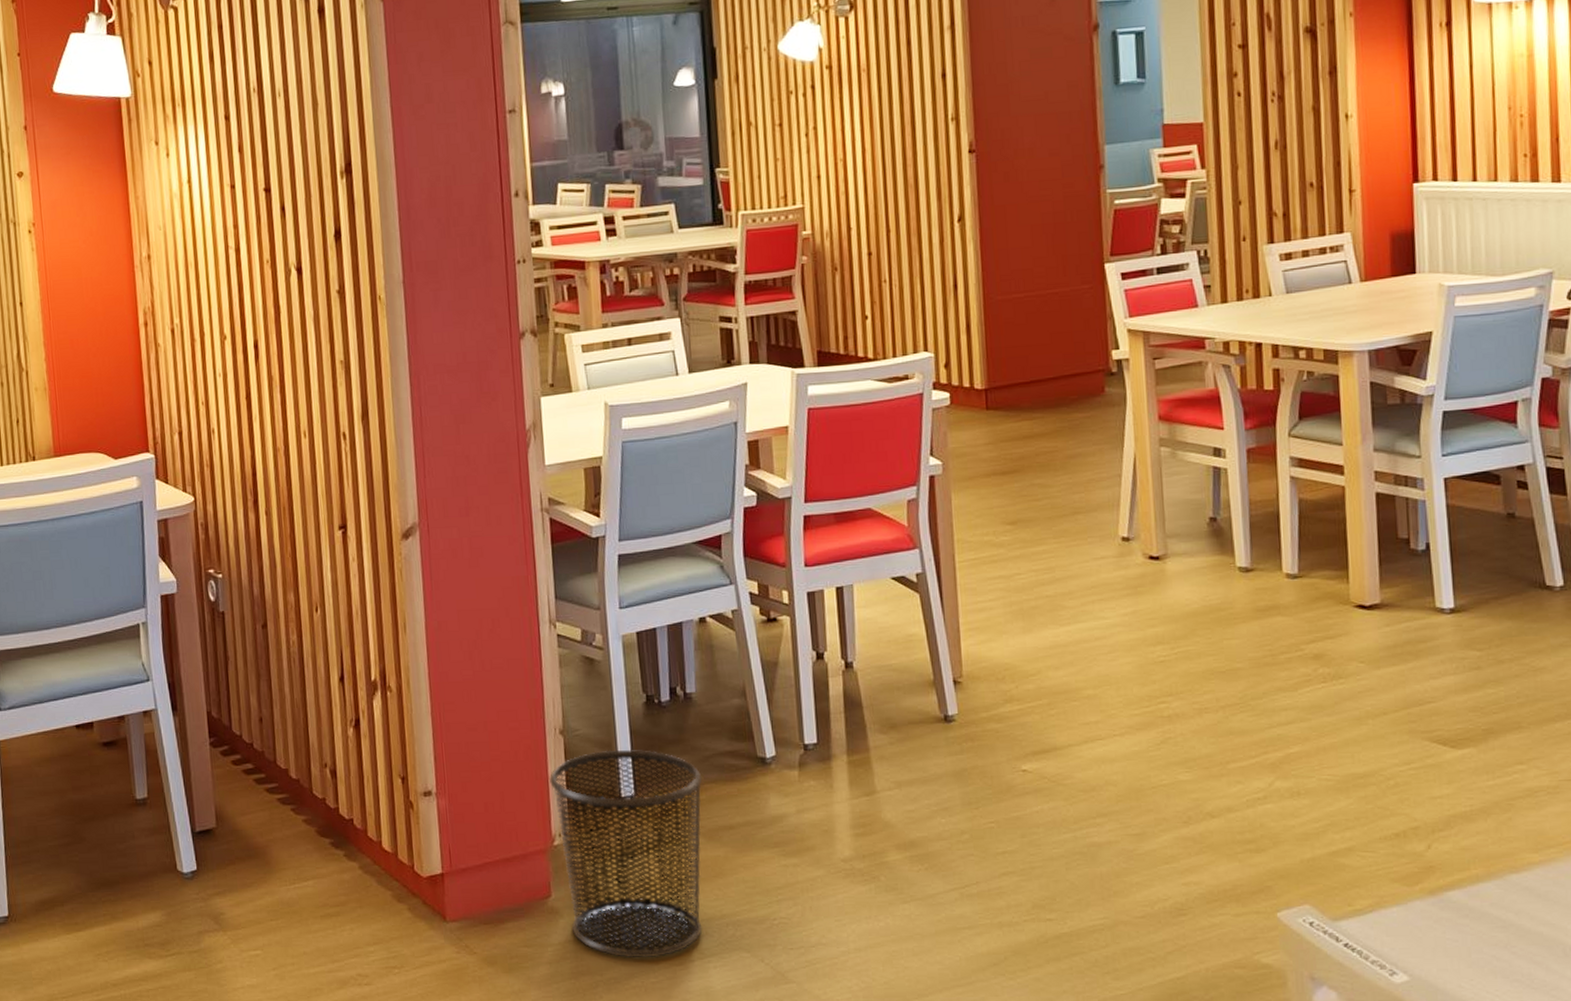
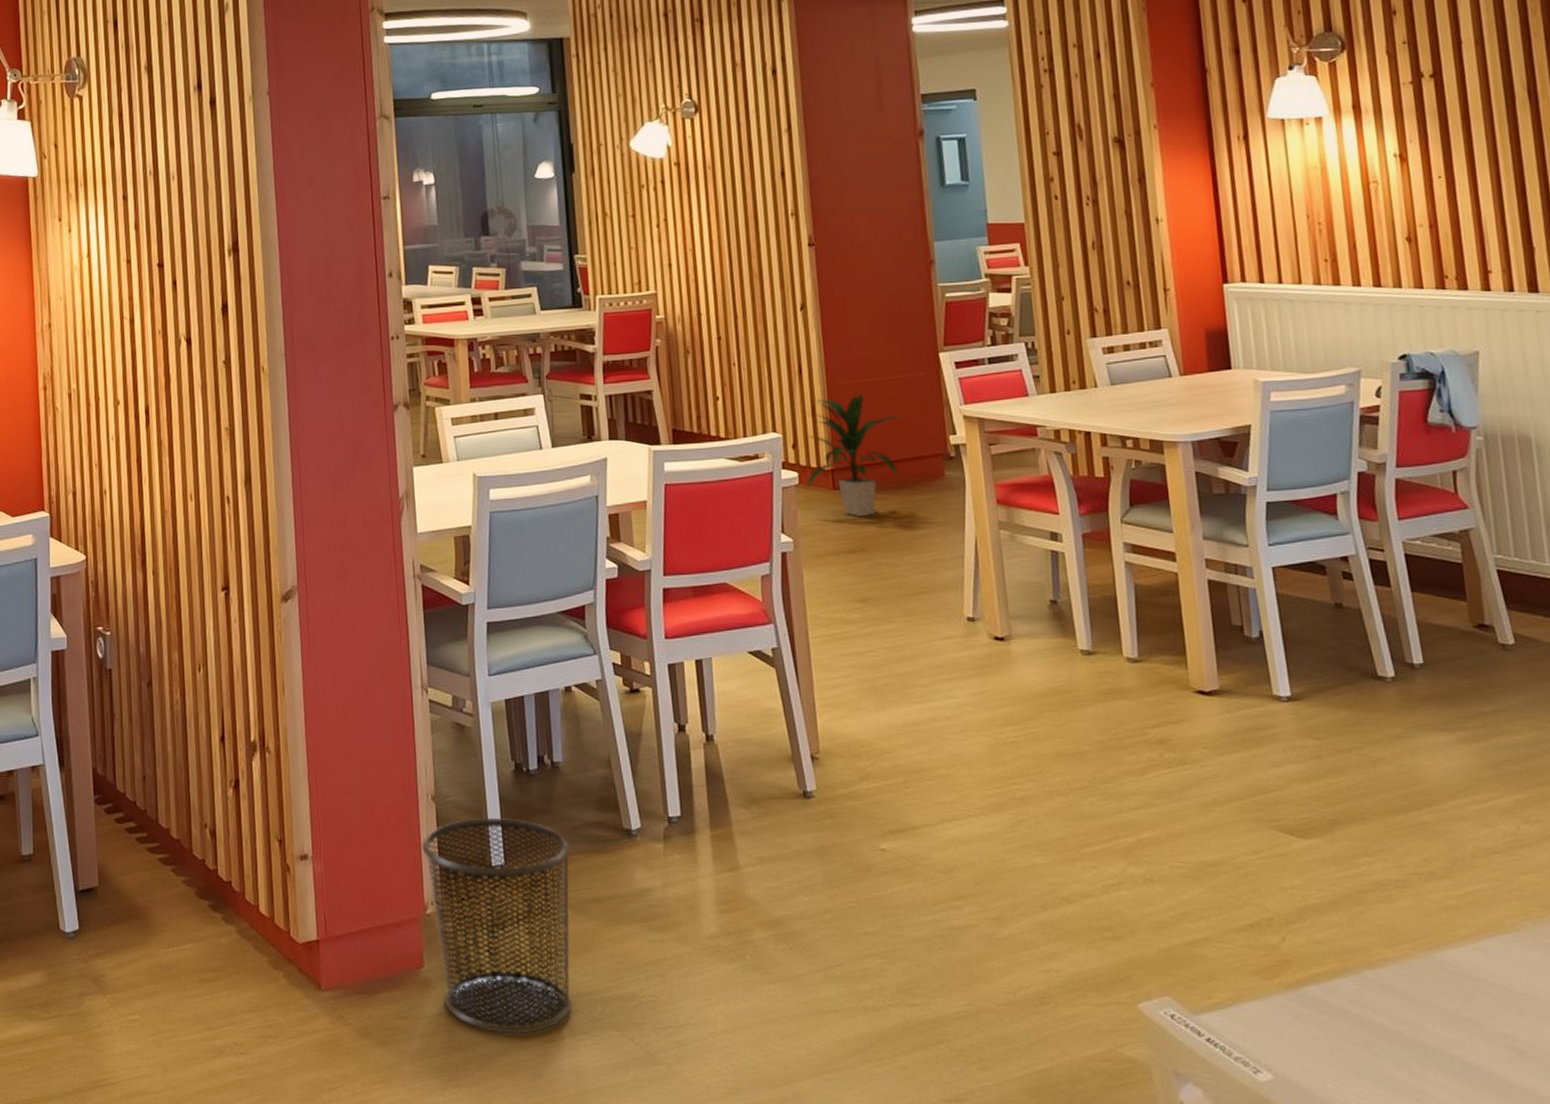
indoor plant: none [957,306,1064,438] -> present [806,391,904,518]

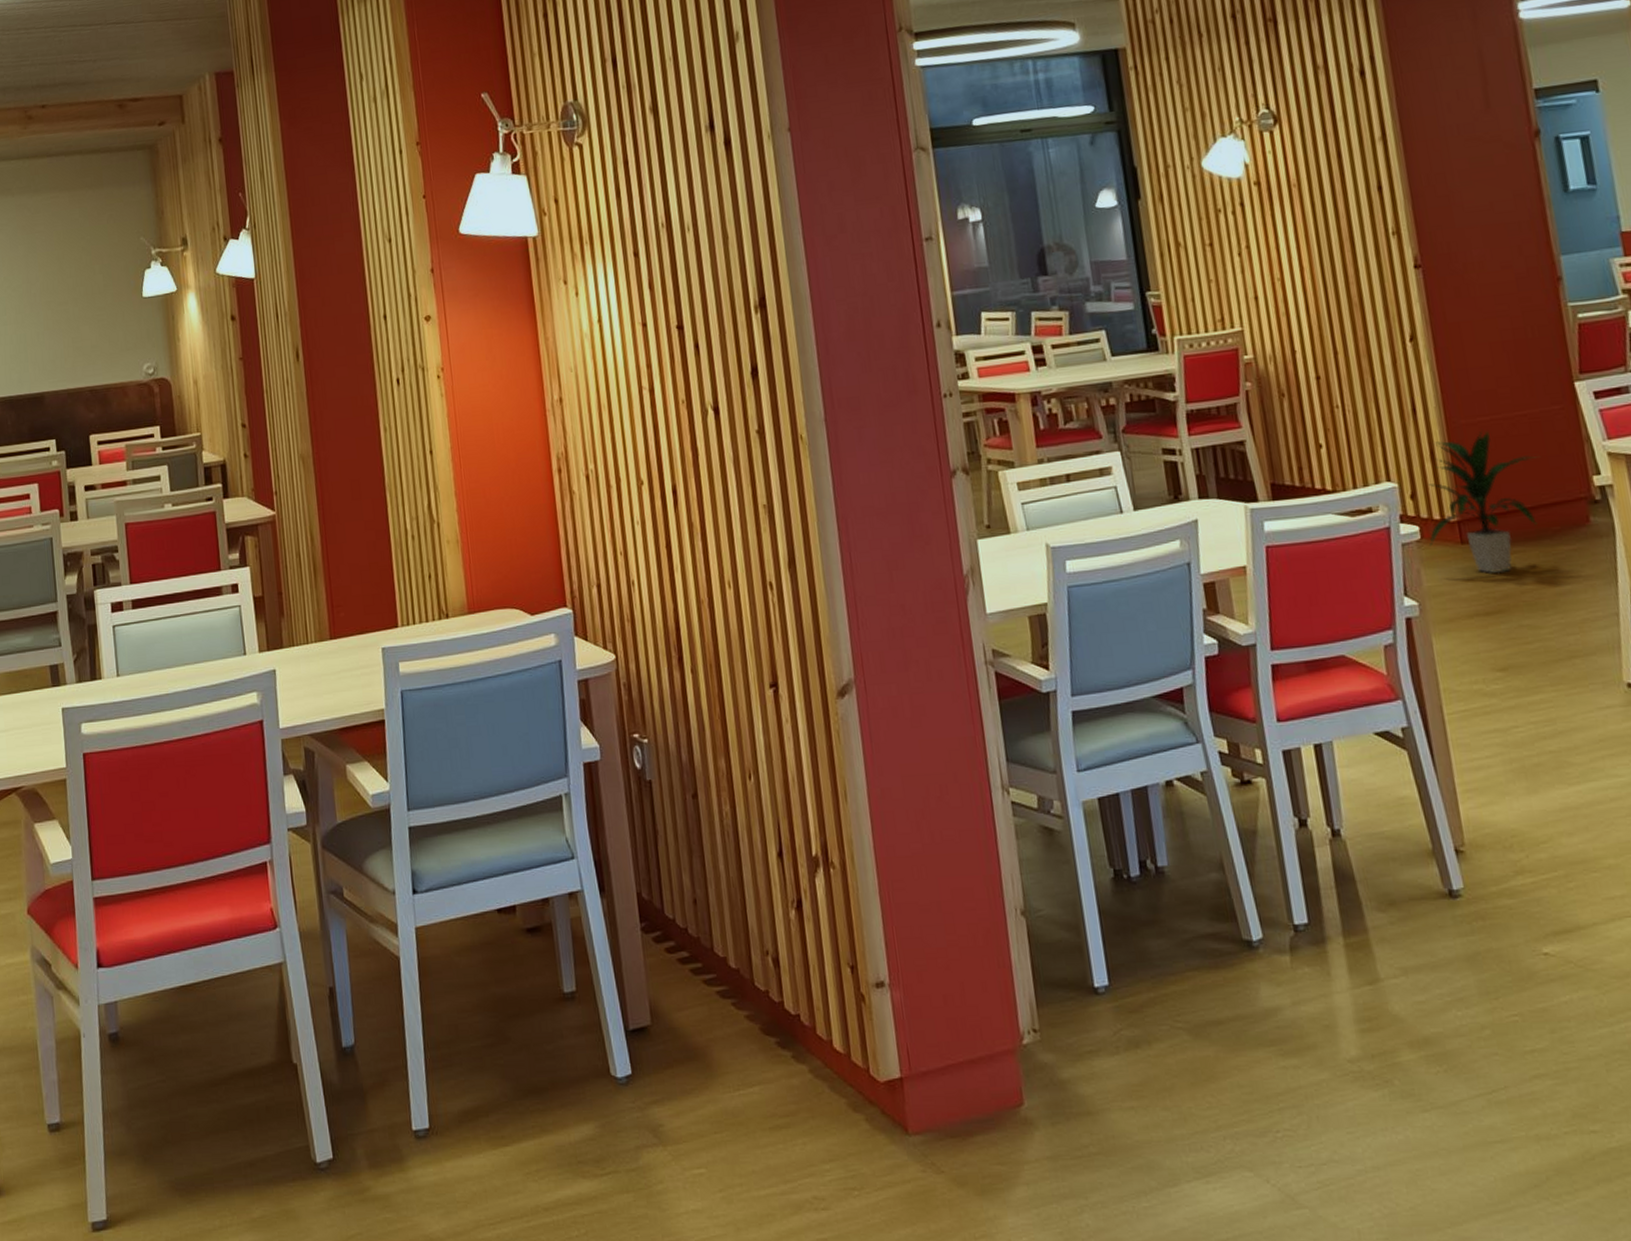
waste bin: present [422,817,572,1034] -> none [1013,931,1196,1179]

